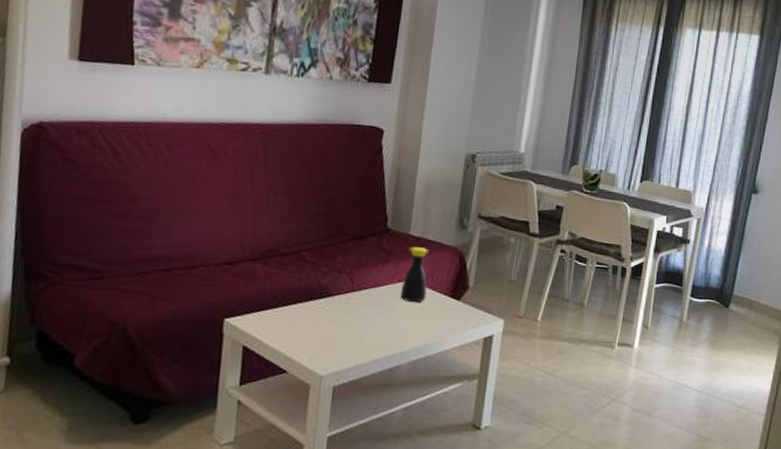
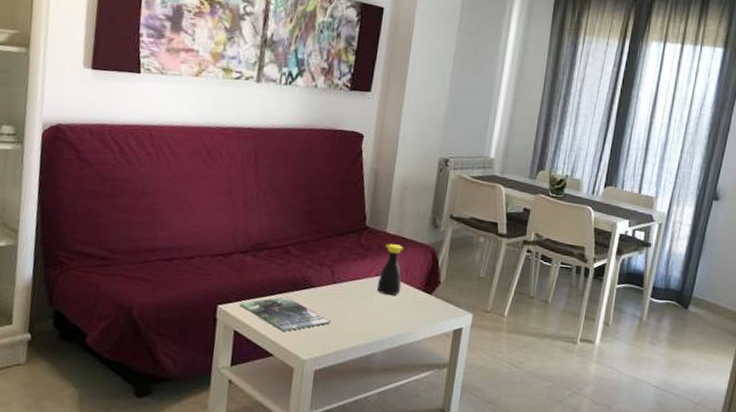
magazine: none [249,307,350,346] -> present [240,297,331,332]

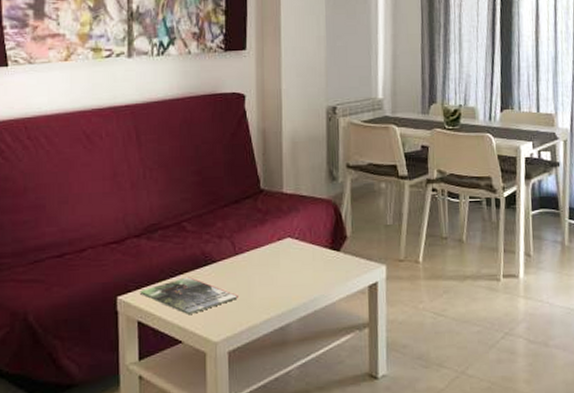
bottle: present [376,244,403,296] -> none [281,204,307,259]

